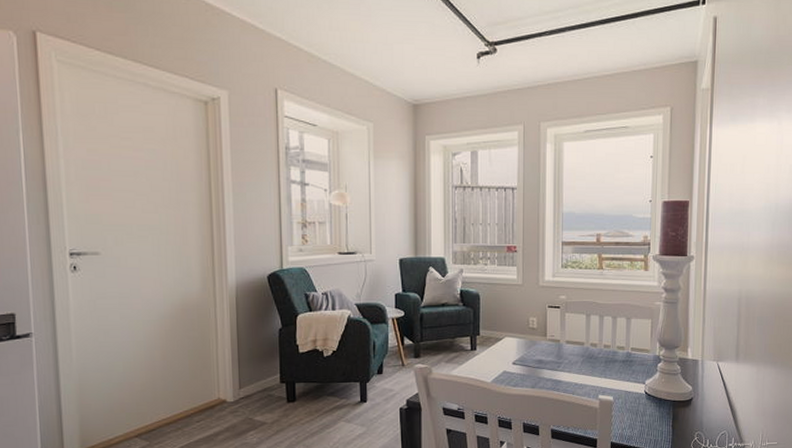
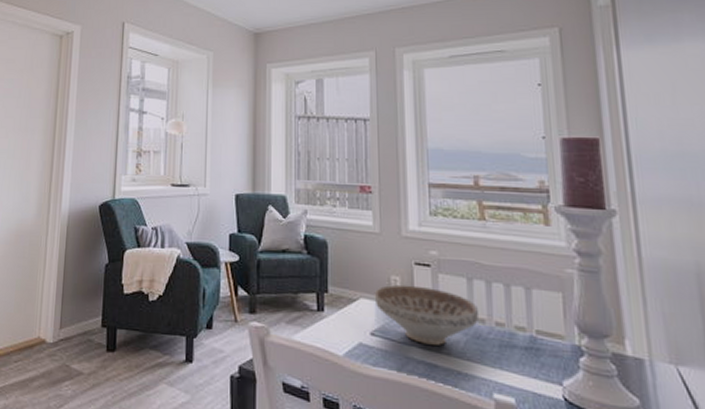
decorative bowl: none [516,323,593,367] -> present [374,284,480,346]

